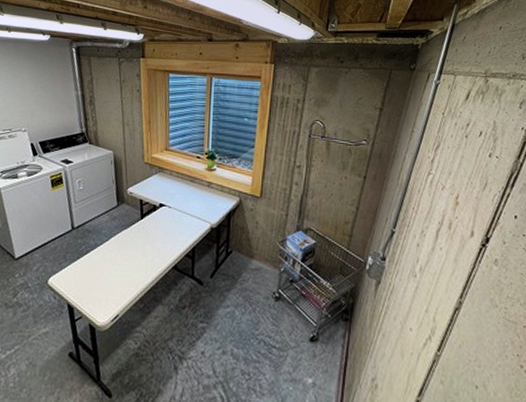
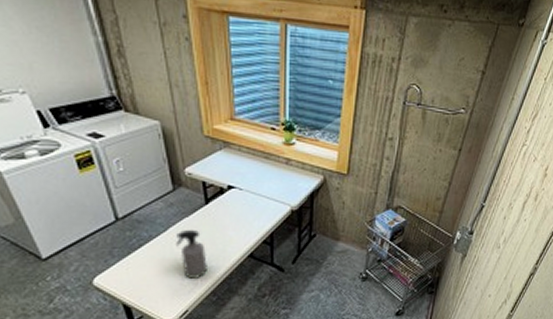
spray bottle: none [115,240,138,285] -> present [176,229,207,279]

